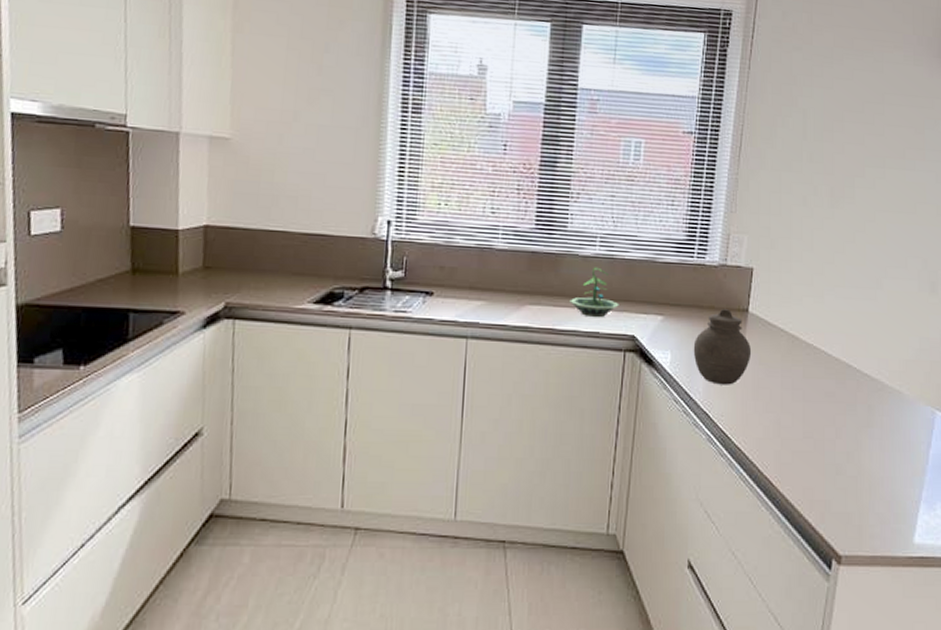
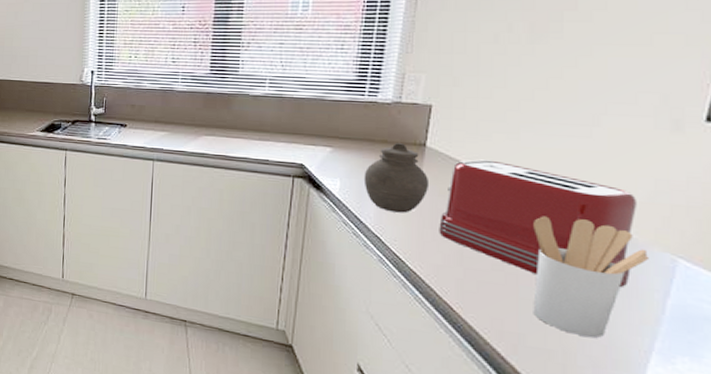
terrarium: present [569,267,619,318] -> none [241,105,288,148]
toaster: none [760,324,908,444] -> present [439,159,636,288]
utensil holder: none [835,379,917,496] -> present [533,216,648,338]

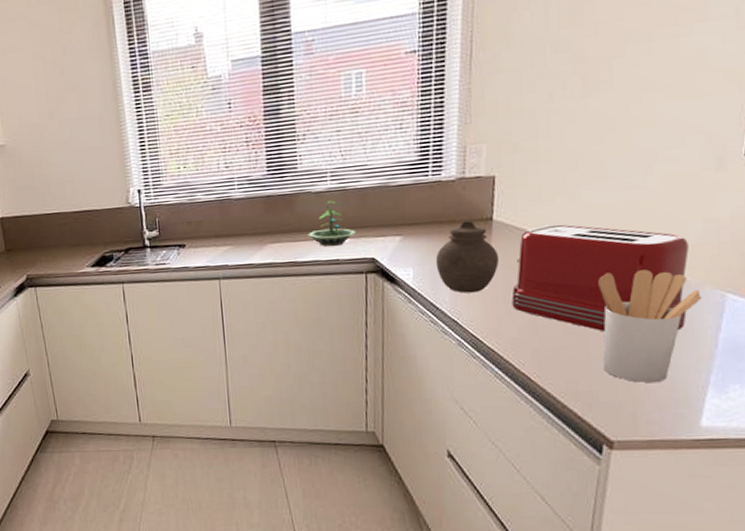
terrarium: none [241,105,288,148] -> present [308,200,356,247]

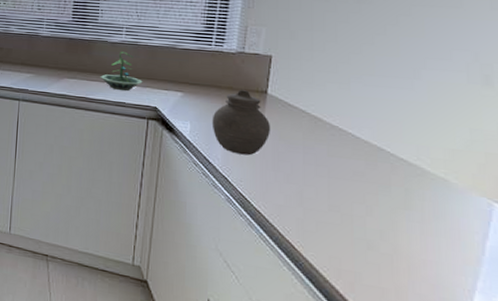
toaster: present [511,224,689,331] -> none [280,107,455,230]
utensil holder: present [598,269,701,384] -> none [365,160,468,277]

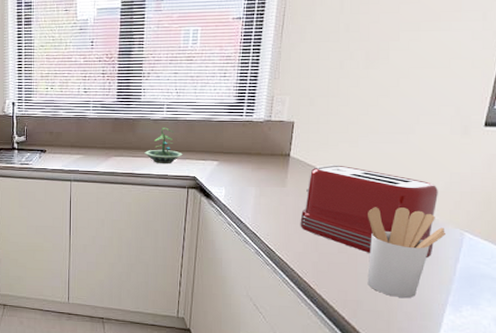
jar: present [212,90,271,156] -> none [243,155,293,212]
toaster: none [280,107,455,230] -> present [300,165,438,259]
utensil holder: none [365,160,468,277] -> present [367,207,445,299]

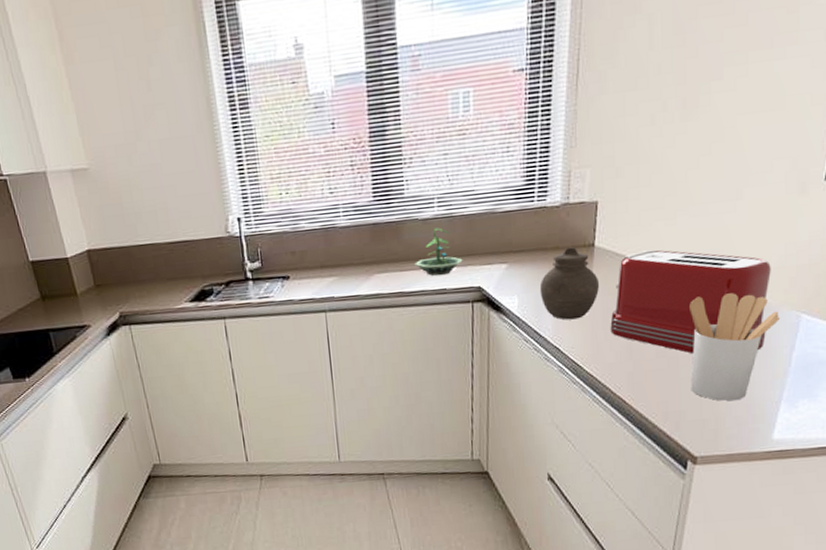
jar: none [243,155,293,212] -> present [539,247,600,320]

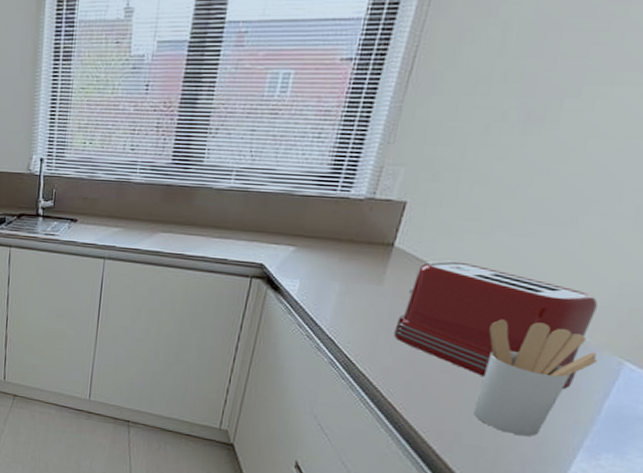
terrarium: present [415,227,463,276] -> none [200,199,250,246]
jar: present [539,247,600,320] -> none [324,242,392,316]

